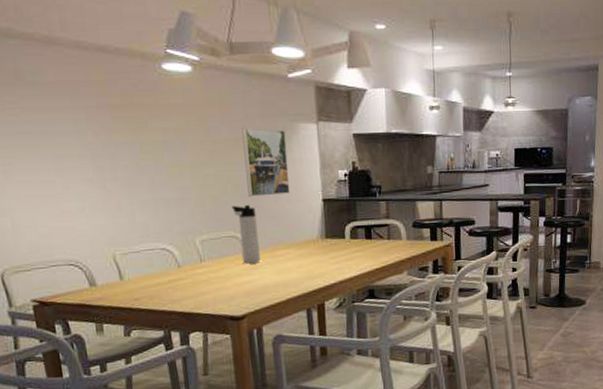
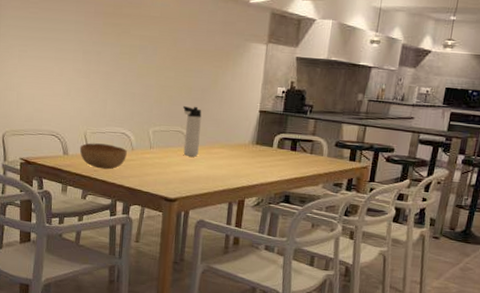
bowl: none [109,265,173,297] -> present [79,143,127,170]
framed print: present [242,127,291,197] -> none [198,41,239,102]

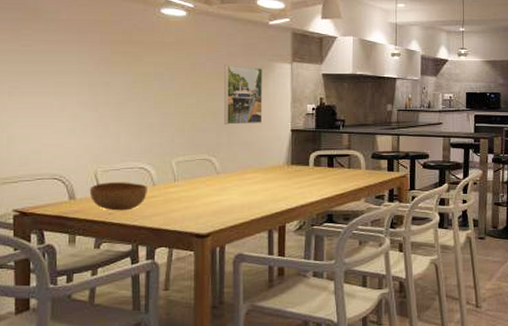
thermos bottle: present [182,106,202,157] -> none [207,131,229,185]
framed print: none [198,41,239,102] -> present [224,64,263,125]

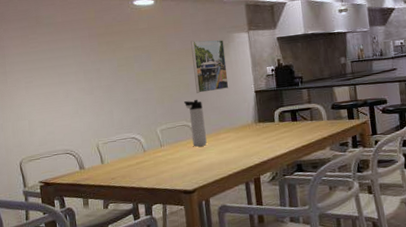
bowl: present [89,182,147,211] -> none [94,150,140,176]
thermos bottle: none [207,131,229,185] -> present [183,99,207,147]

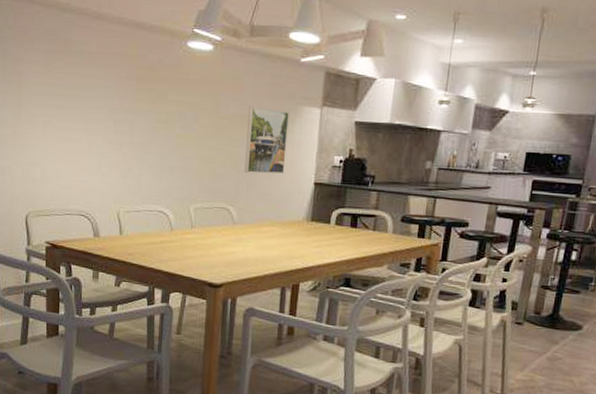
thermos bottle: present [183,99,207,147] -> none [227,179,249,237]

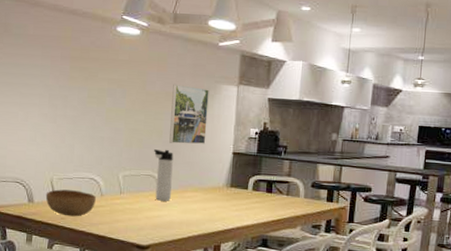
bowl: none [112,223,165,253] -> present [45,189,96,217]
thermos bottle: none [227,179,249,237] -> present [153,149,174,201]

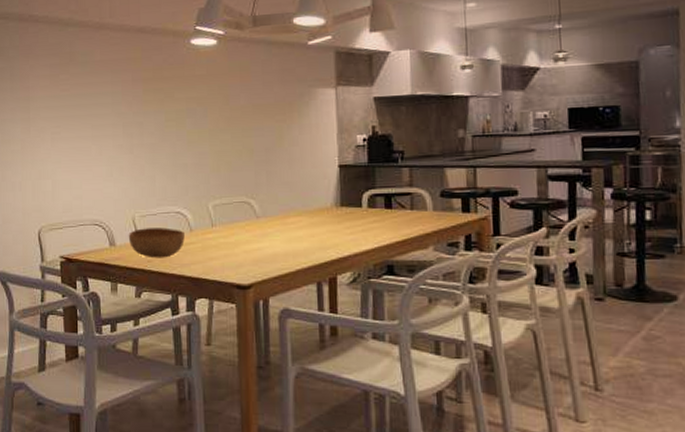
thermos bottle: present [153,149,174,201] -> none [245,169,271,231]
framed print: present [169,83,209,145] -> none [260,94,305,162]

